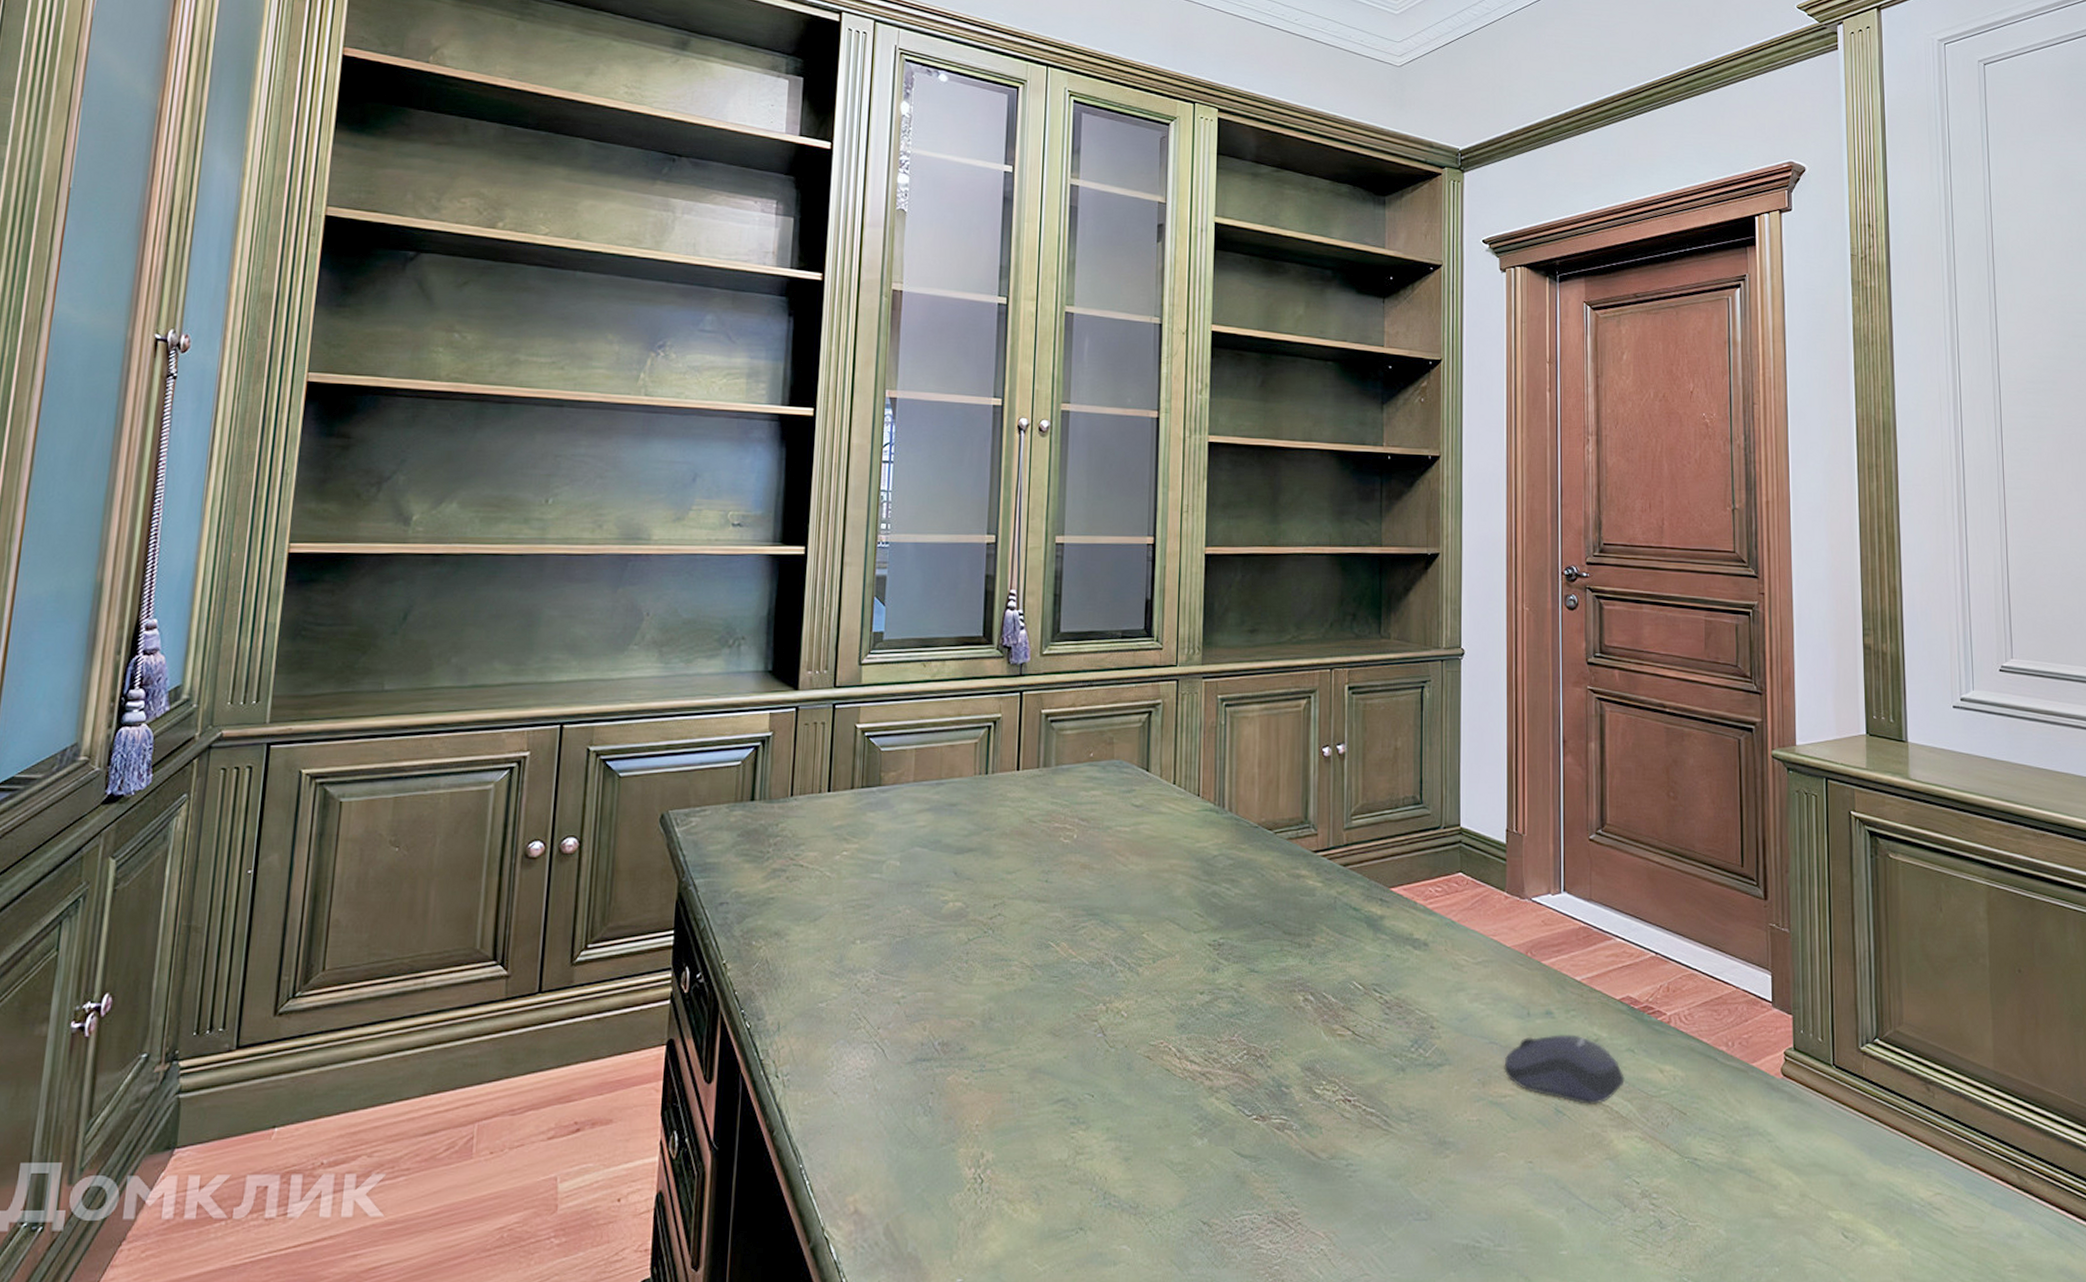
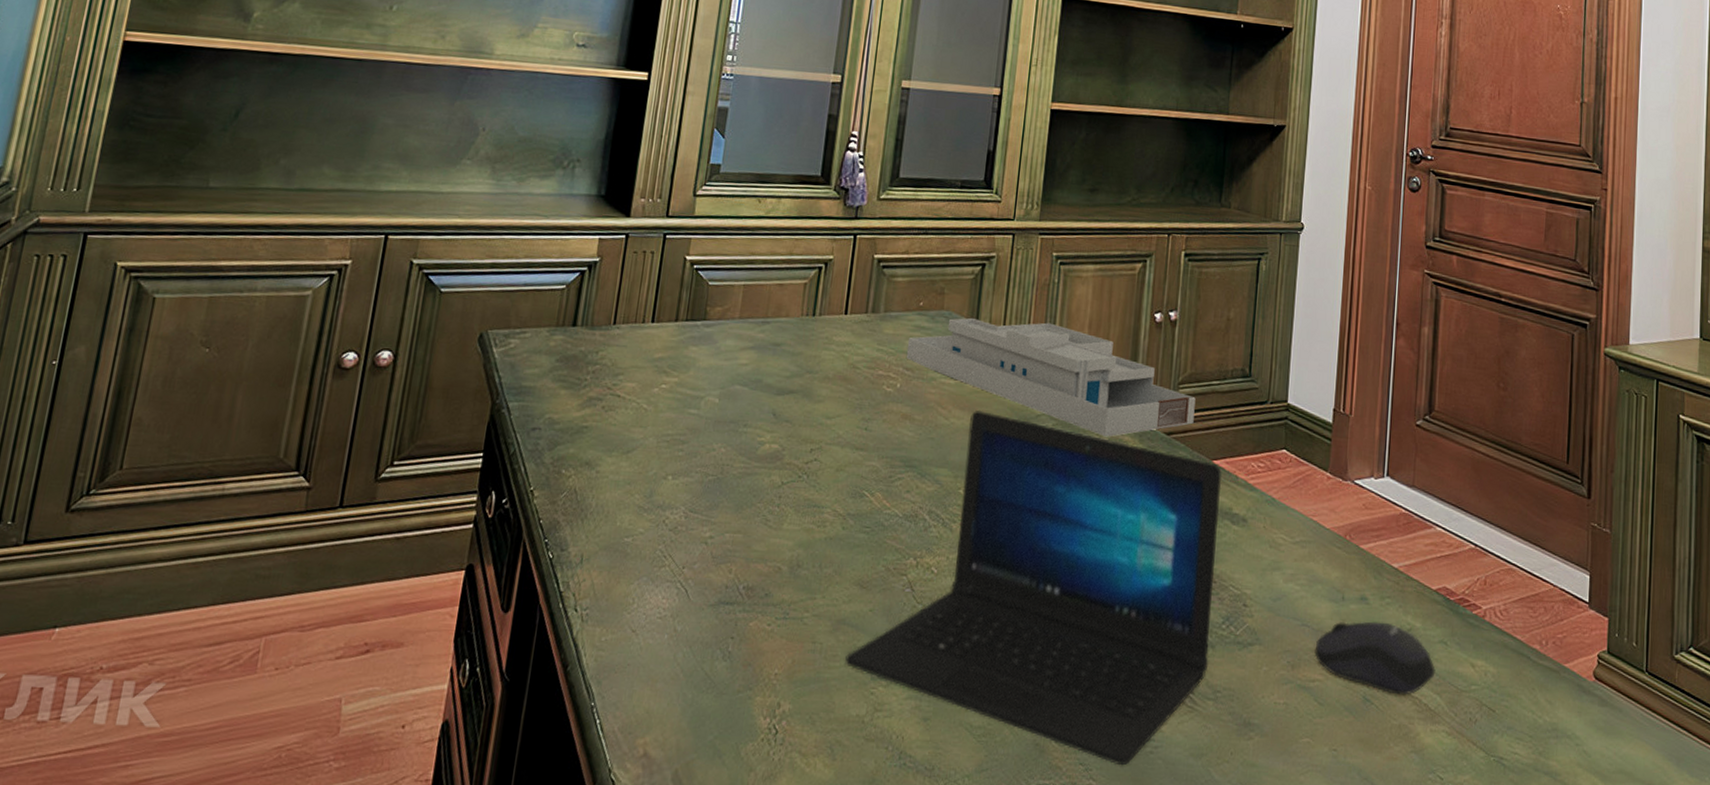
laptop: none [1044,854,1401,1191] -> present [845,410,1223,766]
desk organizer: none [1080,764,1369,873] -> present [906,317,1196,437]

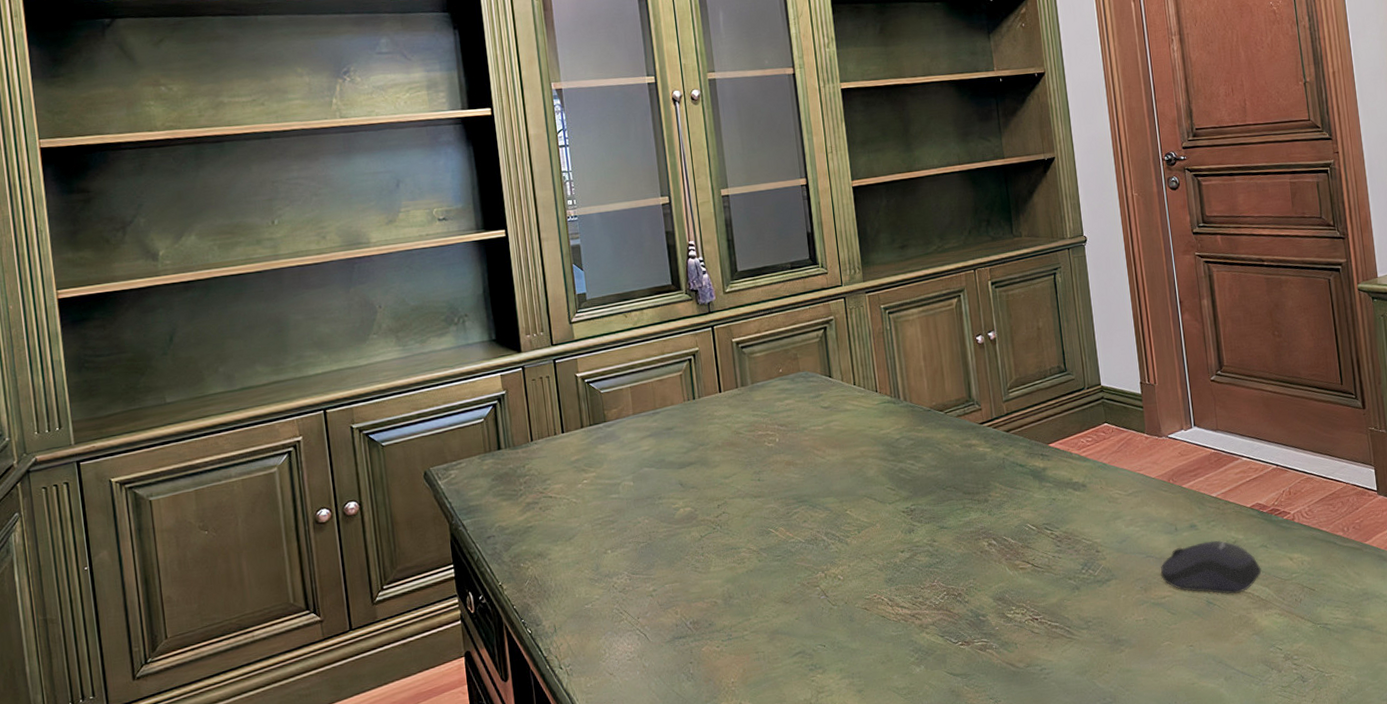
laptop: present [845,410,1223,766] -> none [785,445,1078,693]
desk organizer: present [906,317,1196,437] -> none [776,363,1027,445]

